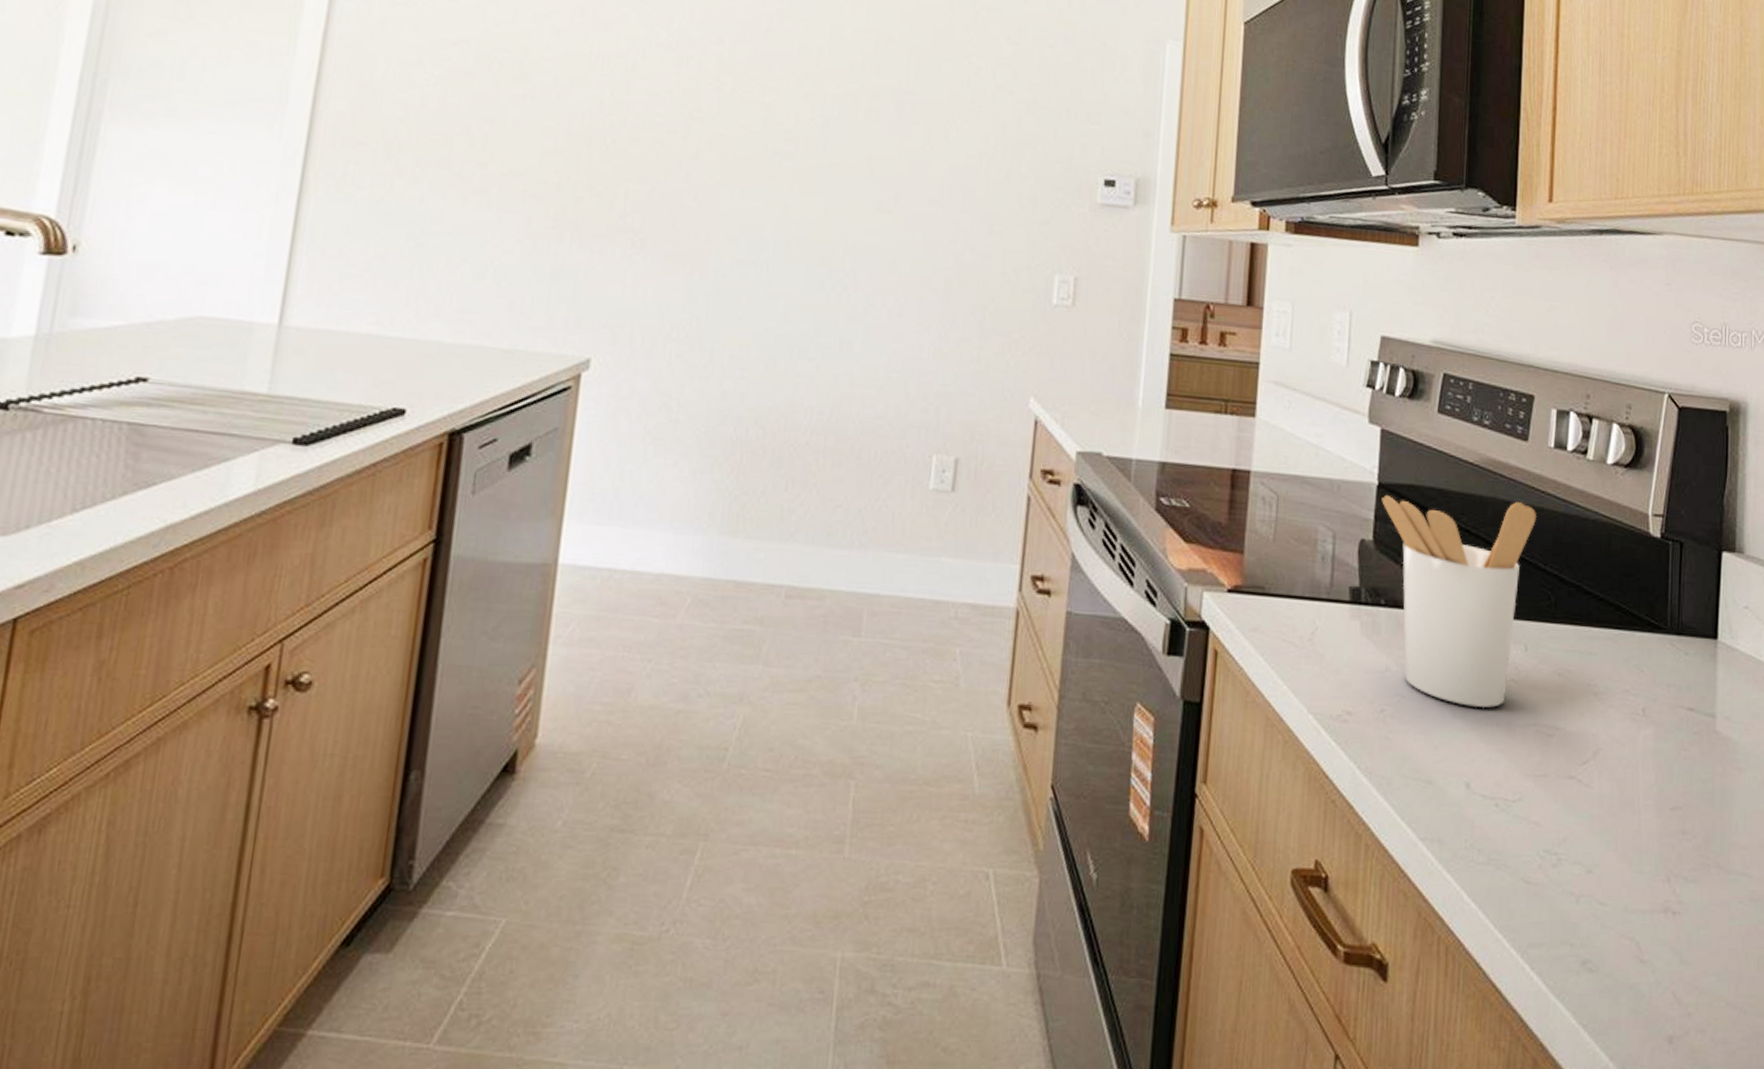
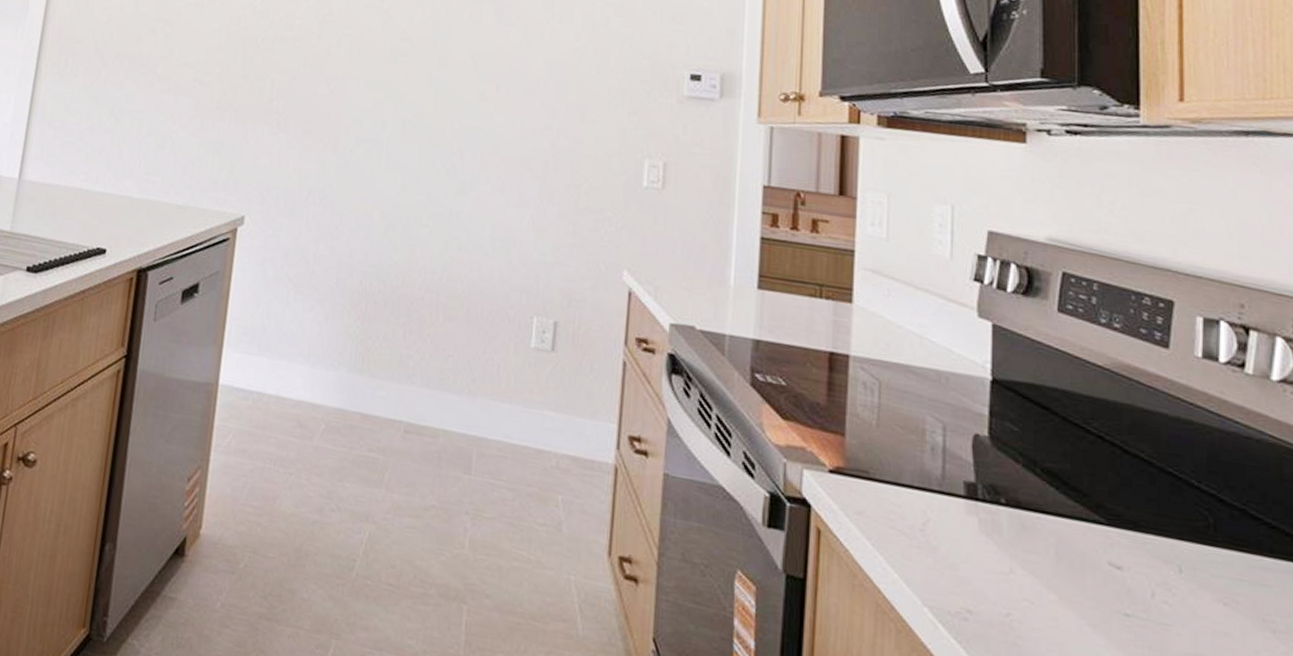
utensil holder: present [1382,494,1537,709] -> none [997,391,1186,629]

